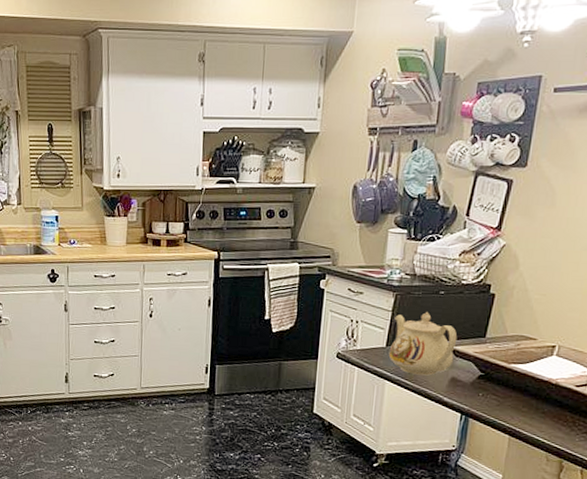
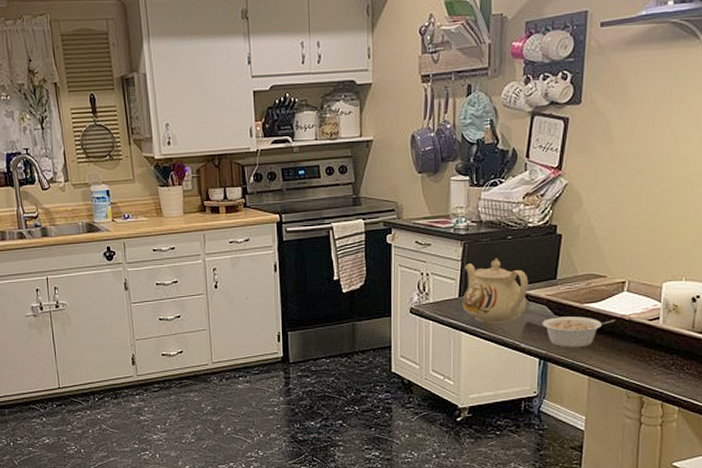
legume: none [467,374,542,407] -> present [542,316,616,348]

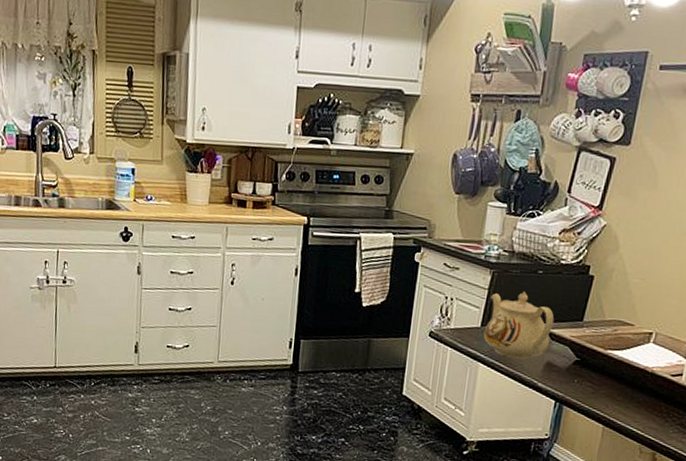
legume: present [542,316,616,348] -> none [562,360,638,395]

